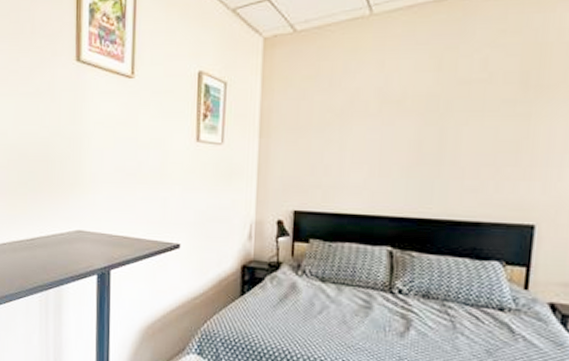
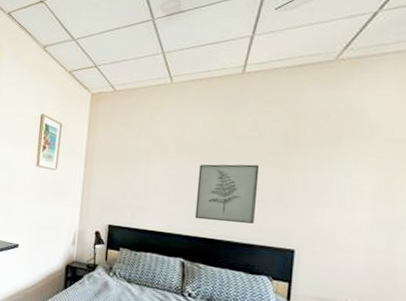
wall art: none [405,118,490,196] -> present [194,164,260,224]

